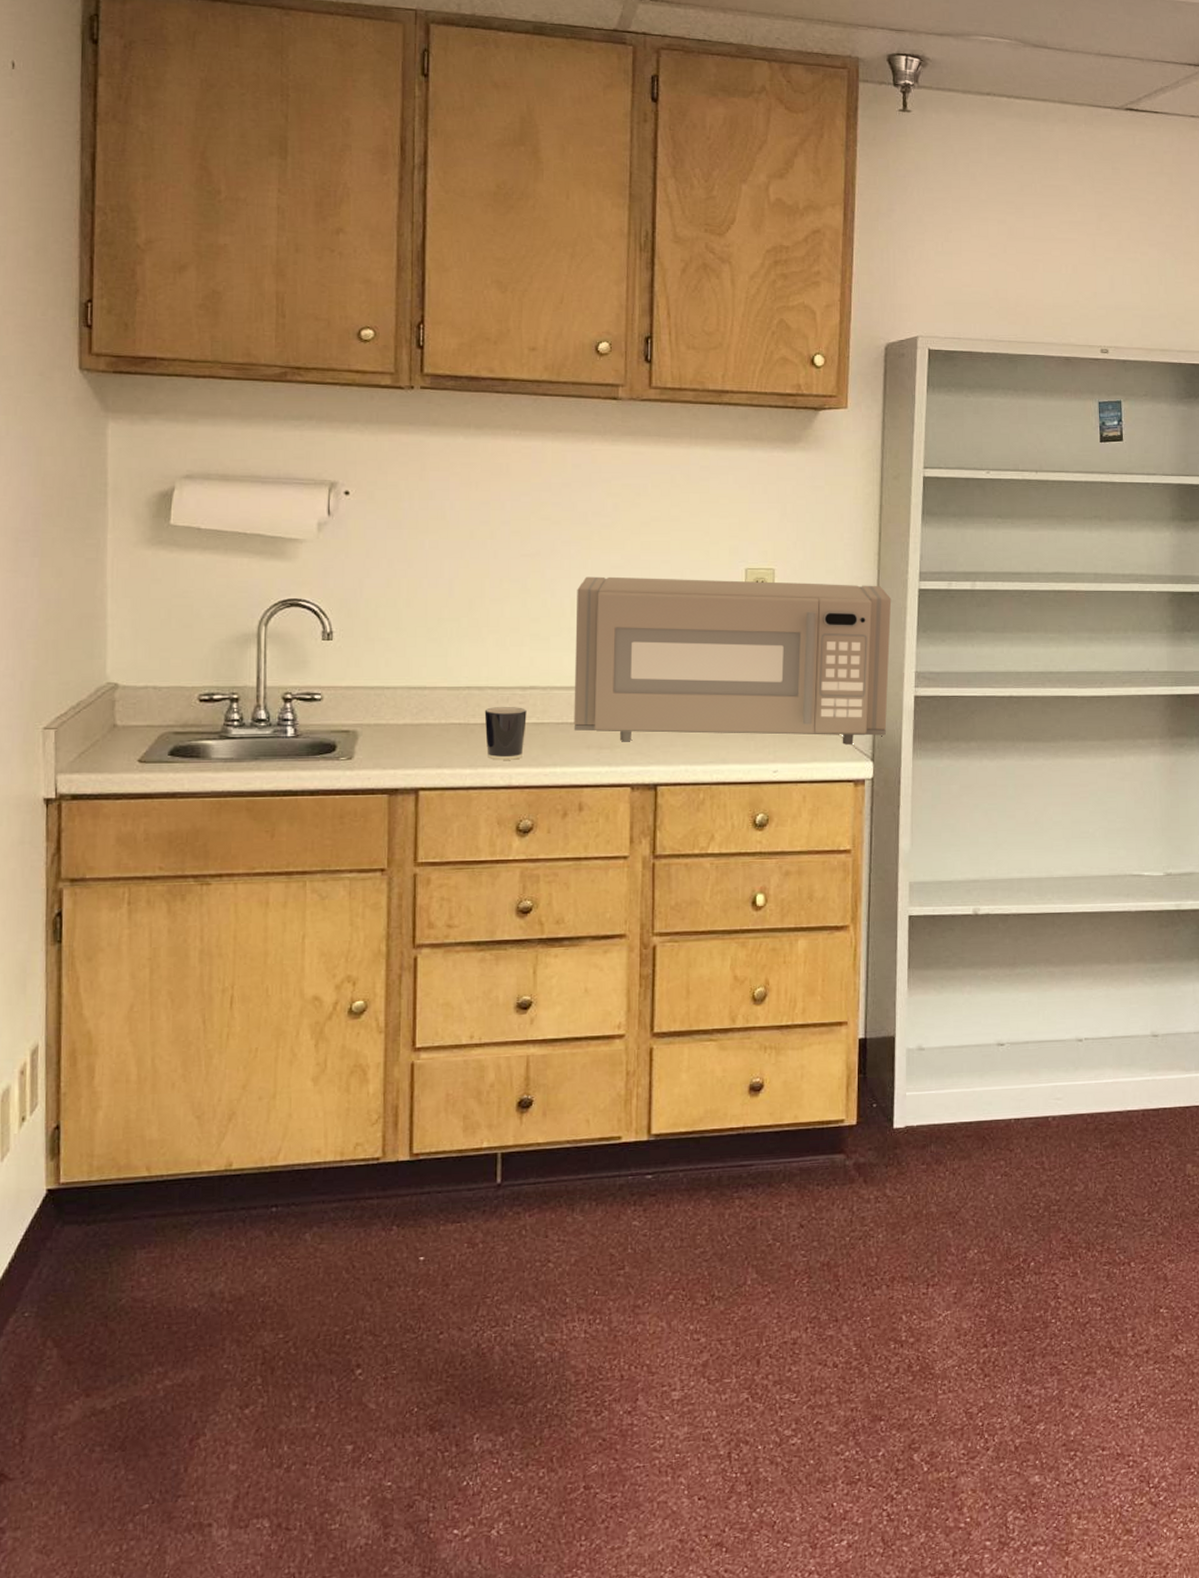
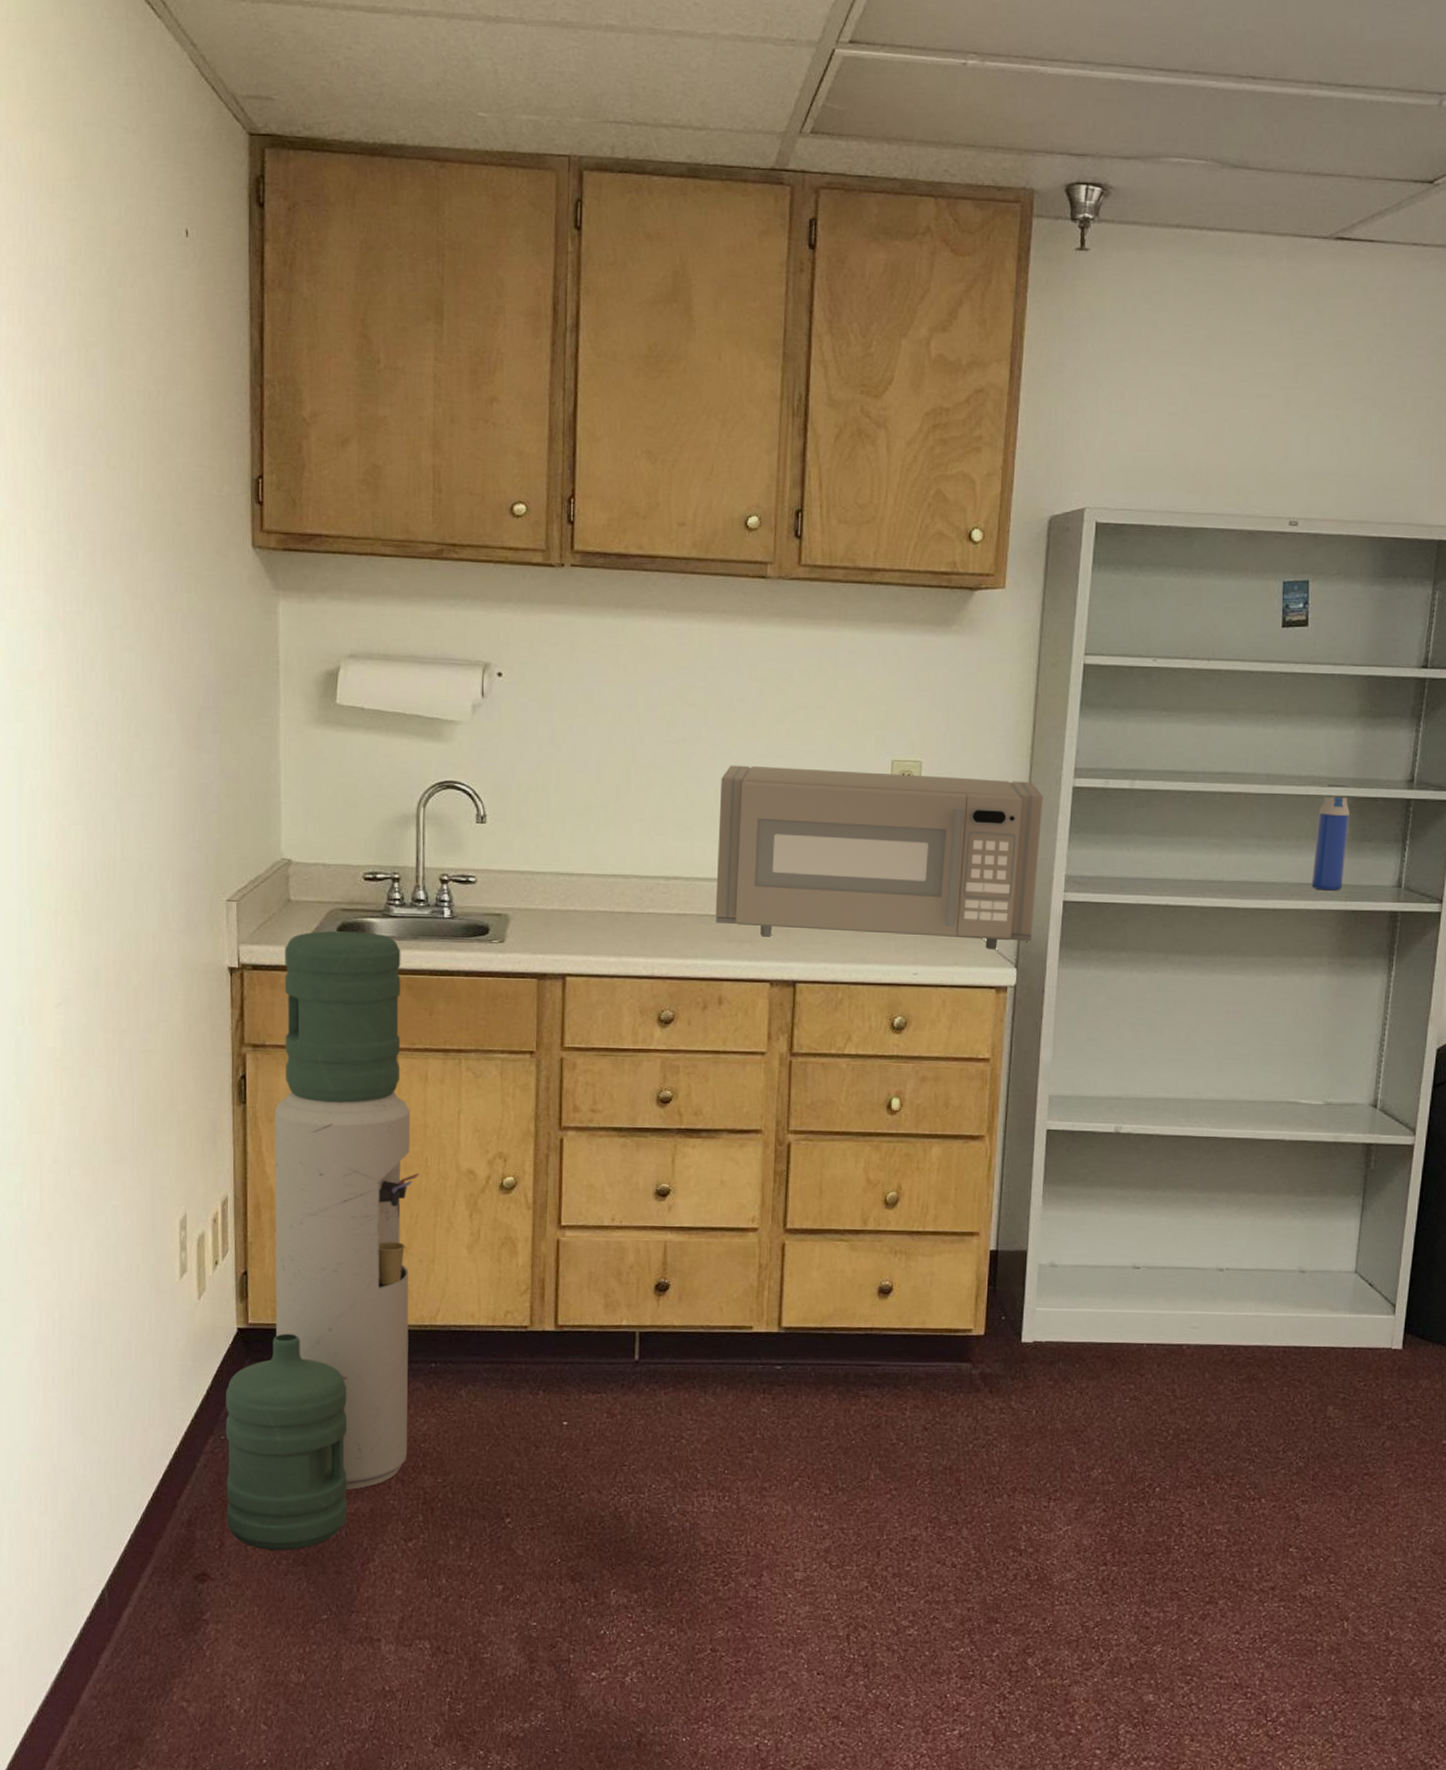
water cooler: none [29,755,259,1438] -> present [225,931,420,1551]
mug: present [484,707,527,760] -> none [629,896,670,950]
water bottle: none [1140,581,1170,677] -> present [1311,784,1350,891]

